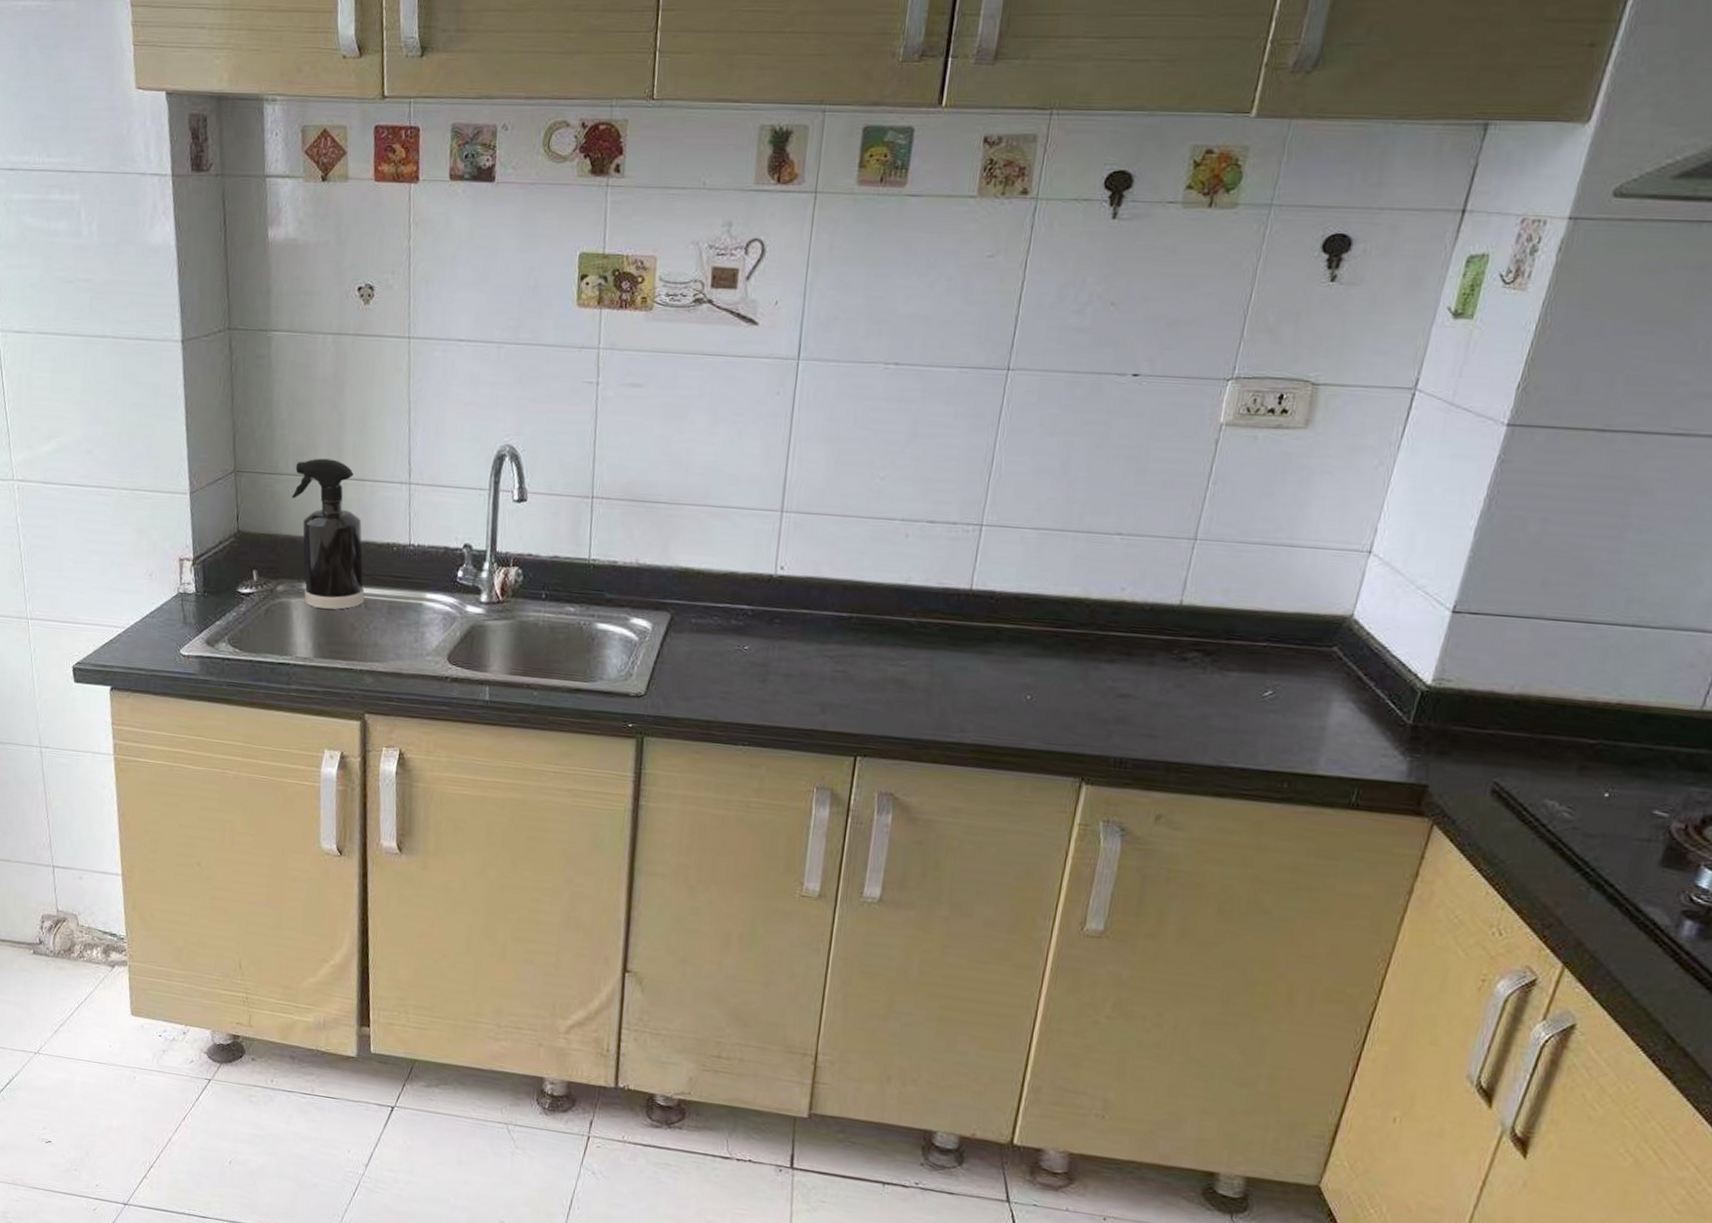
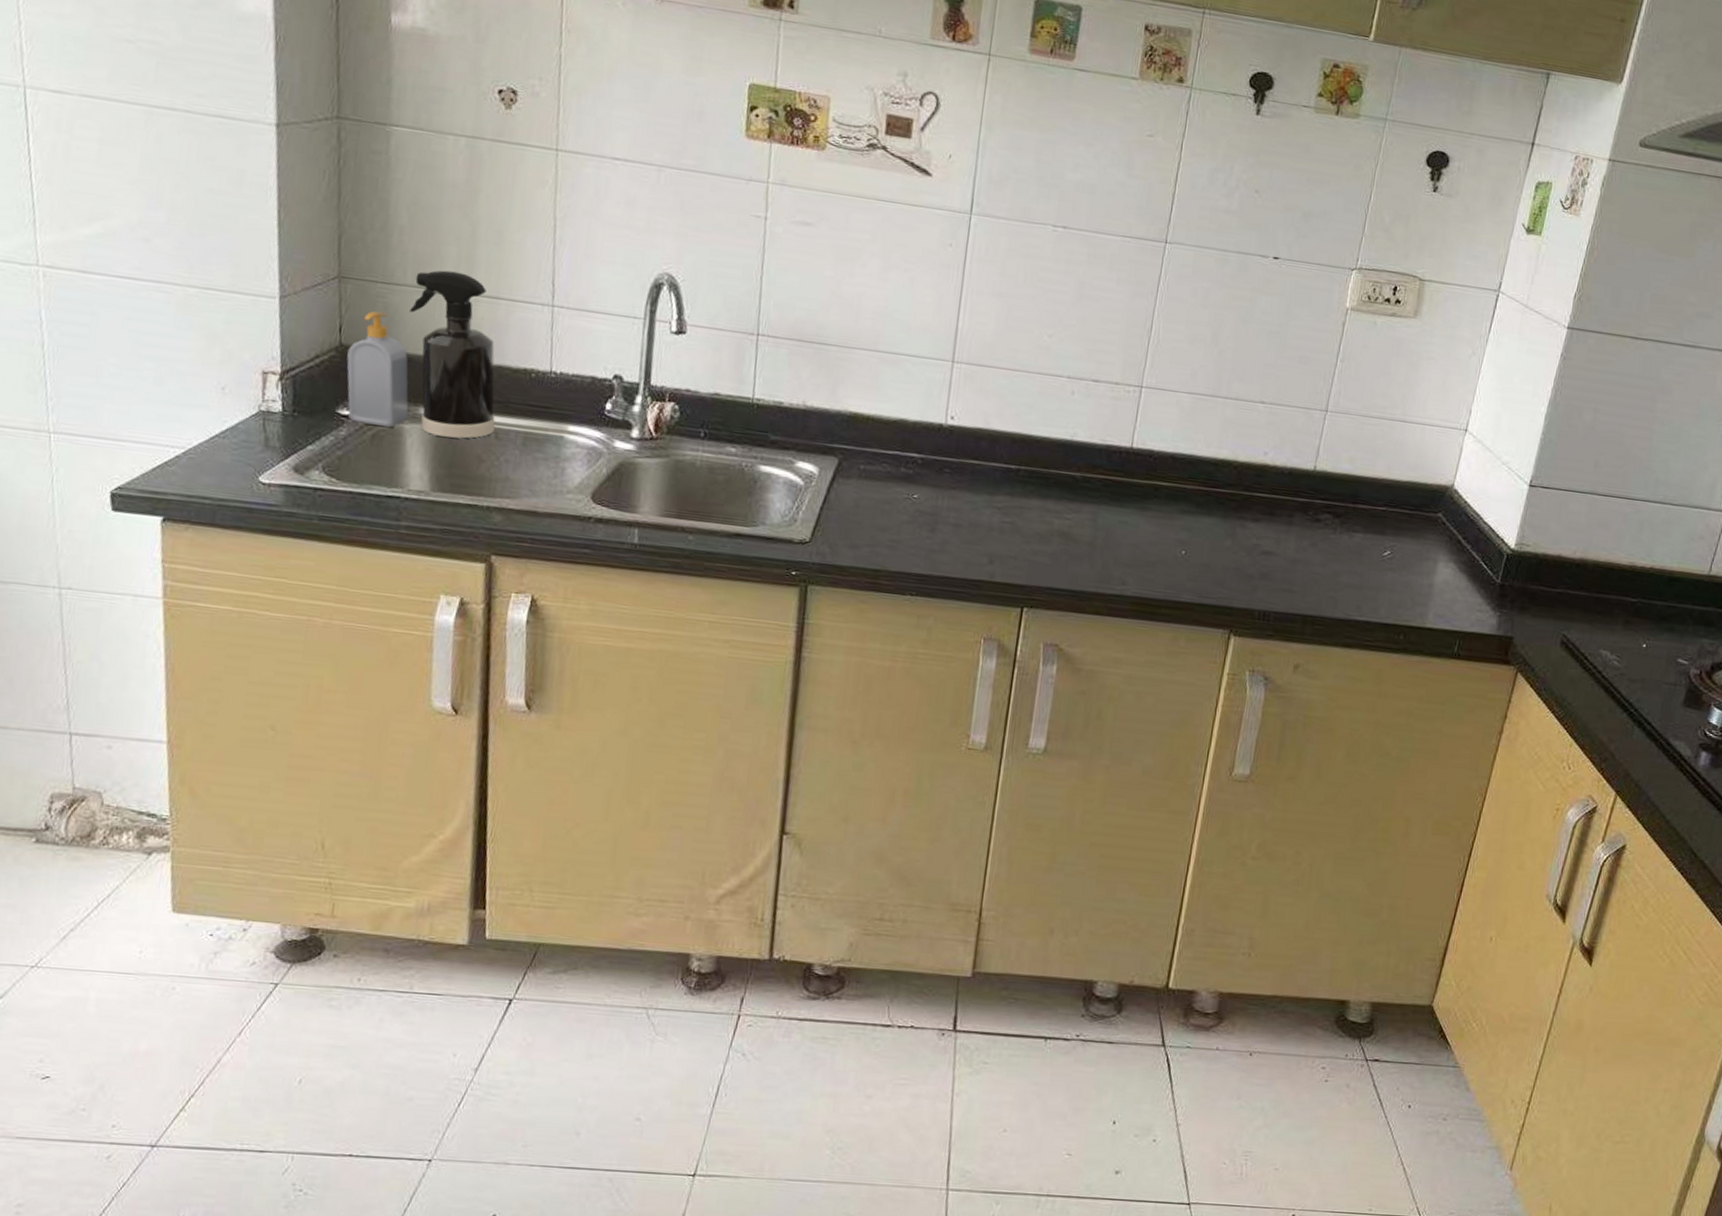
soap bottle: none [243,500,294,603] -> present [346,311,409,428]

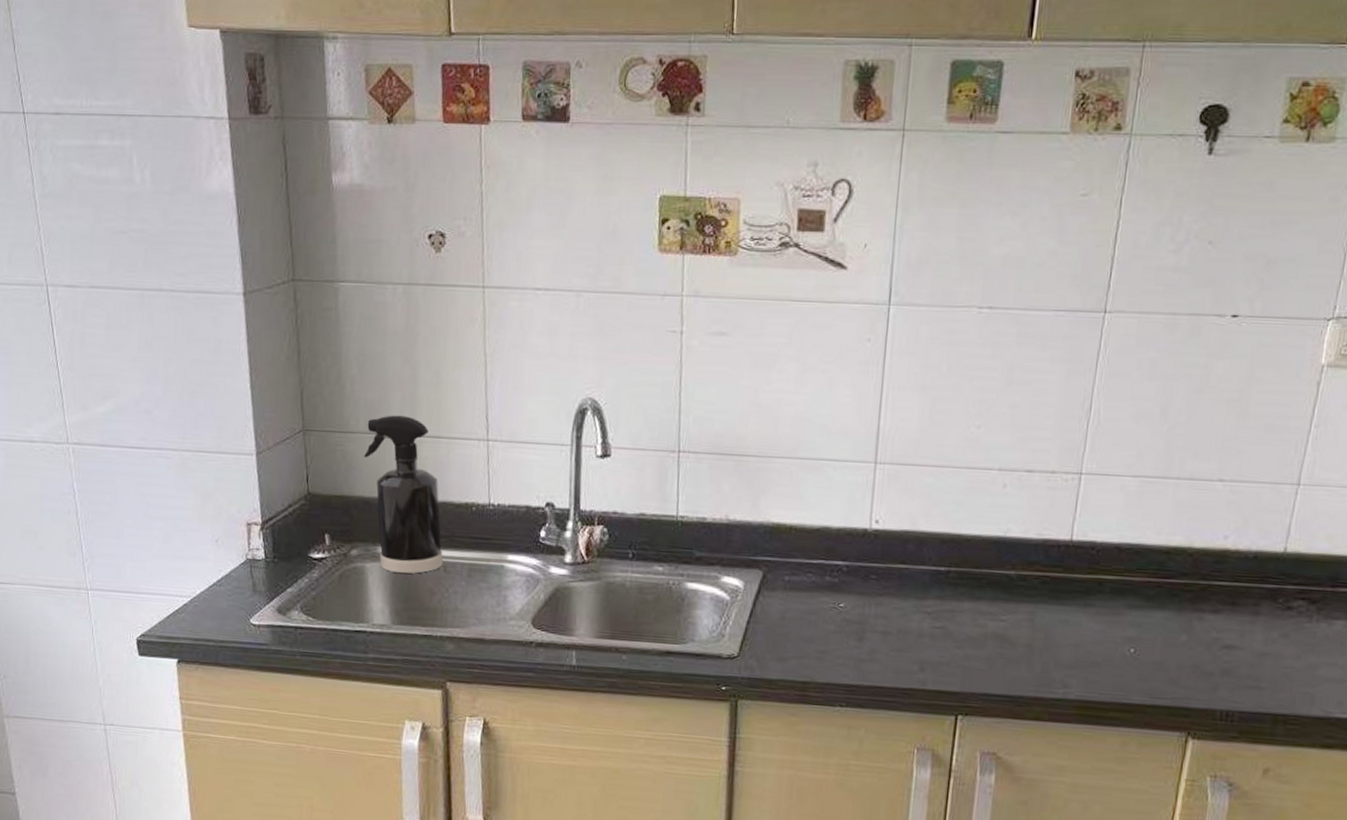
soap bottle: present [346,311,409,428] -> none [314,460,369,568]

